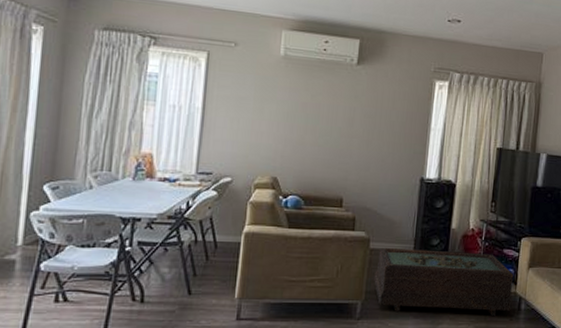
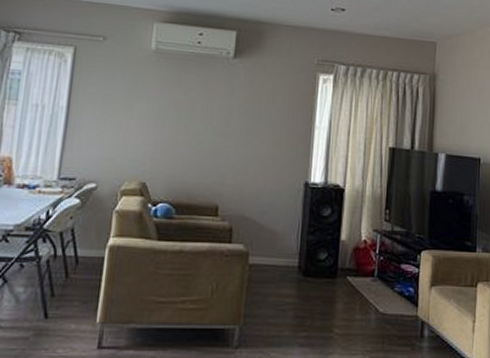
coffee table: present [374,248,514,316] -> none [253,263,414,344]

